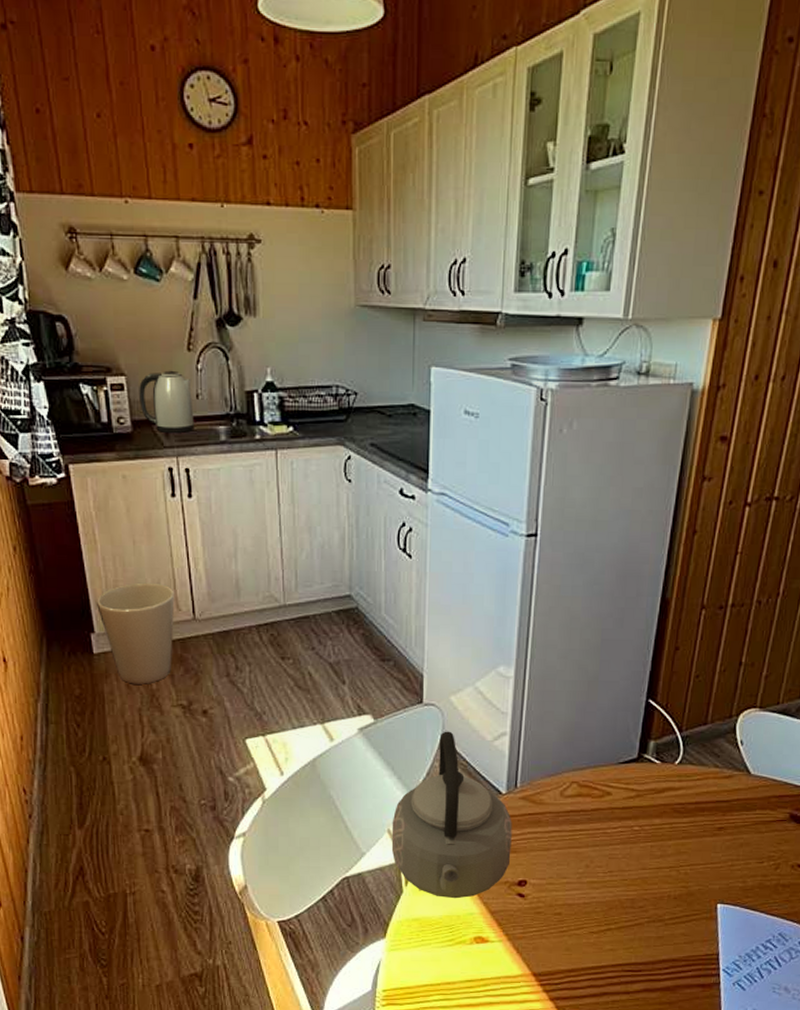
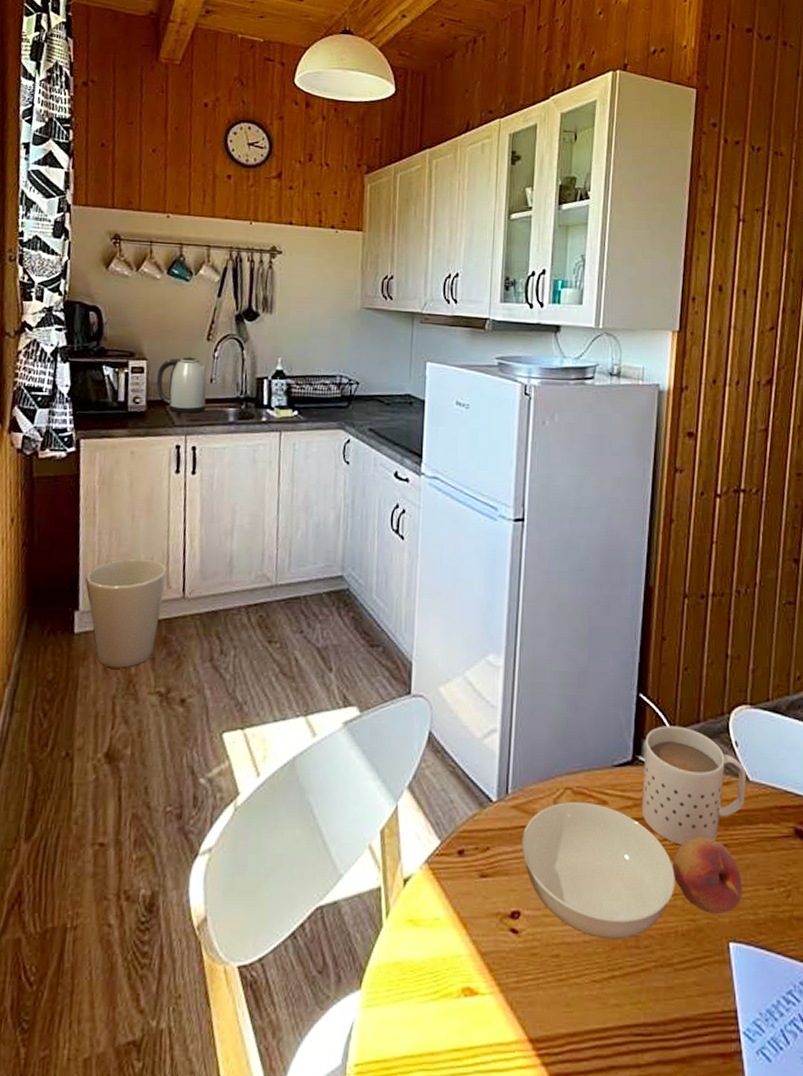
teapot: present [391,731,512,899] -> none [372,726,504,936]
bowl: none [529,793,672,902] -> present [521,801,675,940]
mug: none [643,728,749,828] -> present [641,726,747,846]
fruit: none [669,821,735,883] -> present [672,837,742,915]

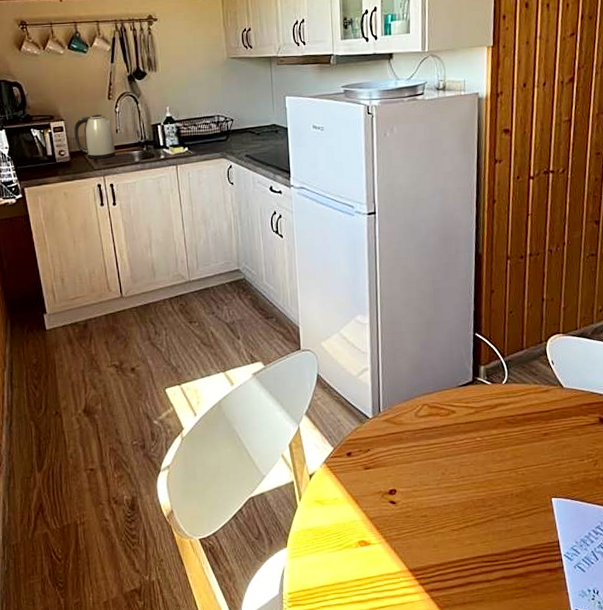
trash can: present [85,558,167,668] -> none [47,271,107,352]
bowl: present [521,801,675,940] -> none [393,412,510,503]
mug: present [641,726,747,846] -> none [481,354,561,437]
fruit: present [672,837,742,915] -> none [507,429,560,481]

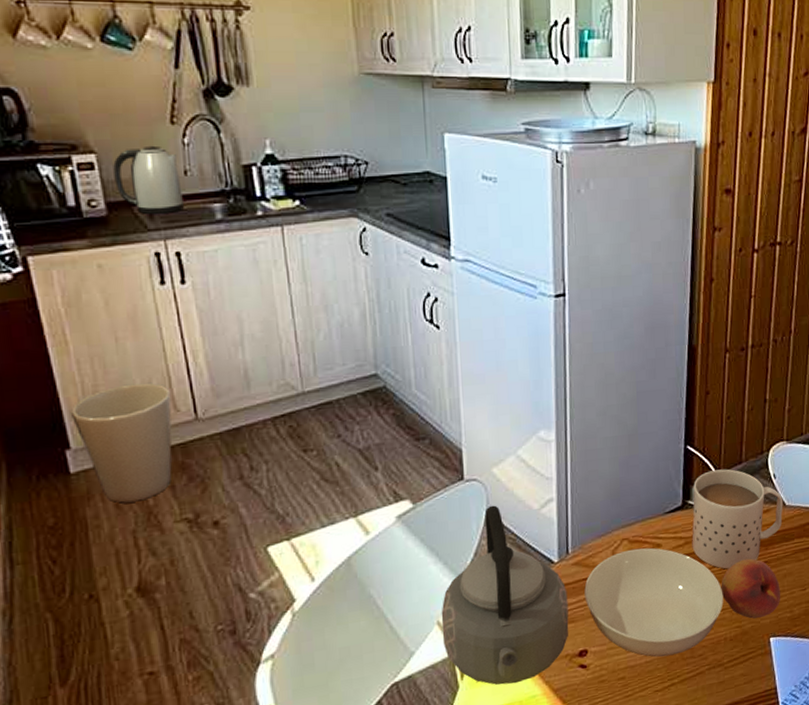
trash can: none [47,271,107,352] -> present [70,383,173,504]
teapot: none [284,370,381,509] -> present [441,505,569,685]
bowl: none [393,412,510,503] -> present [584,547,724,658]
mug: none [481,354,561,437] -> present [691,469,784,570]
fruit: none [507,429,560,481] -> present [721,558,780,619]

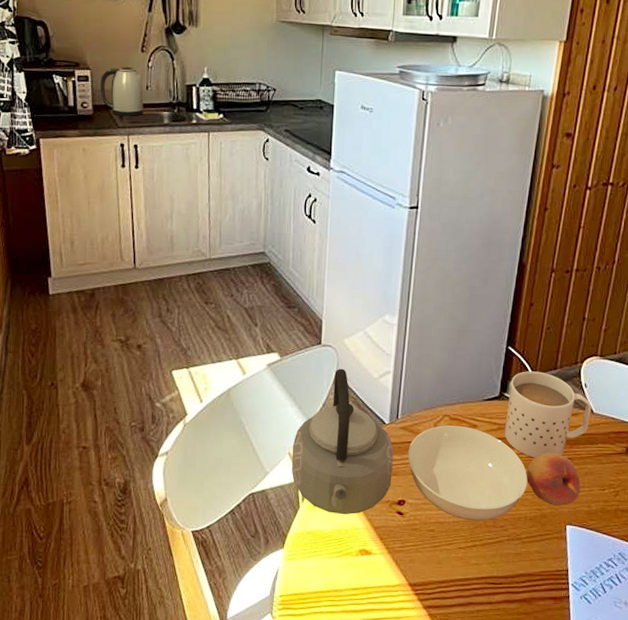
trash can: present [70,383,173,504] -> none [54,236,120,322]

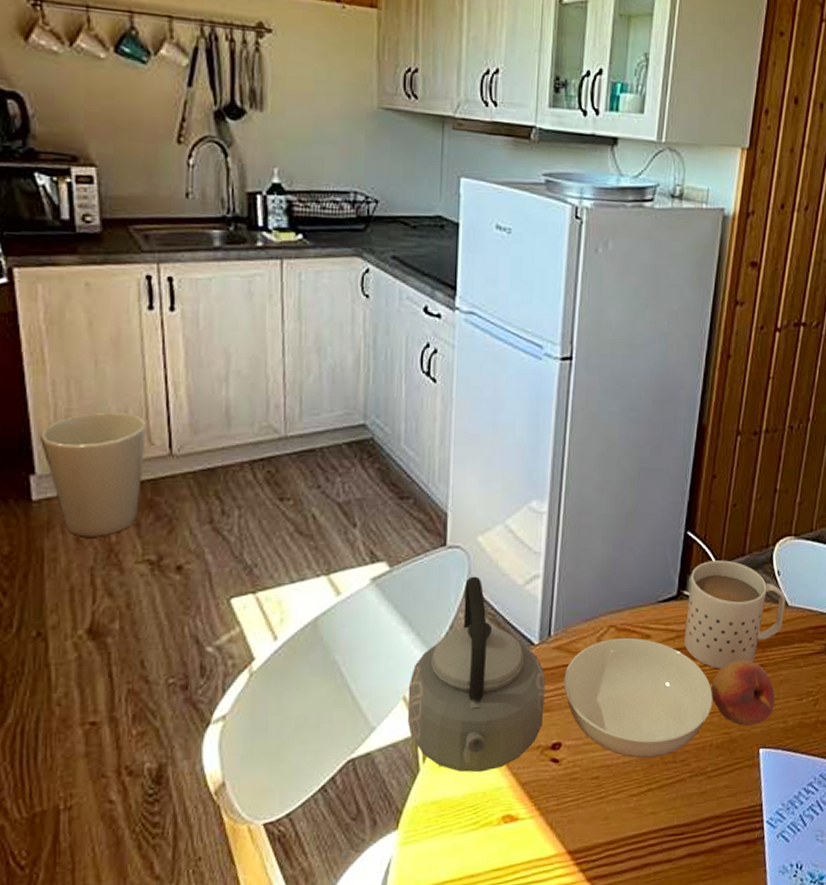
trash can: none [54,236,120,322] -> present [39,411,146,537]
kettle: present [100,66,144,116] -> none [113,163,182,236]

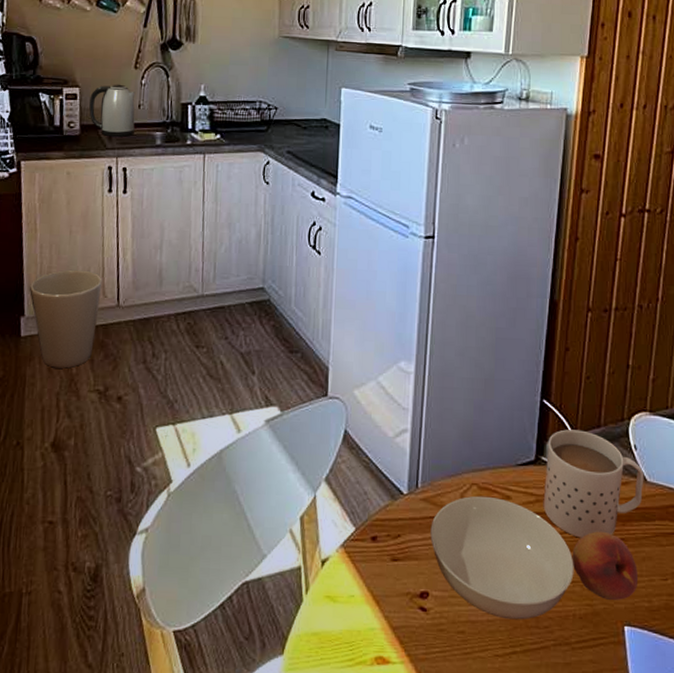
kettle: none [113,163,182,236] -> present [89,84,136,137]
teapot: present [407,576,546,773] -> none [292,425,414,611]

